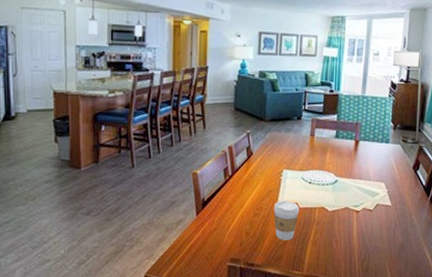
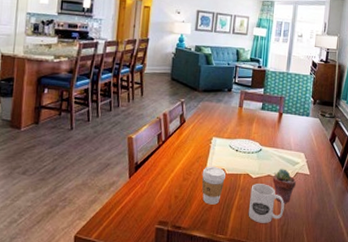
mug: none [325,217,364,258] -> present [248,184,284,223]
potted succulent: none [351,201,376,237] -> present [273,169,296,203]

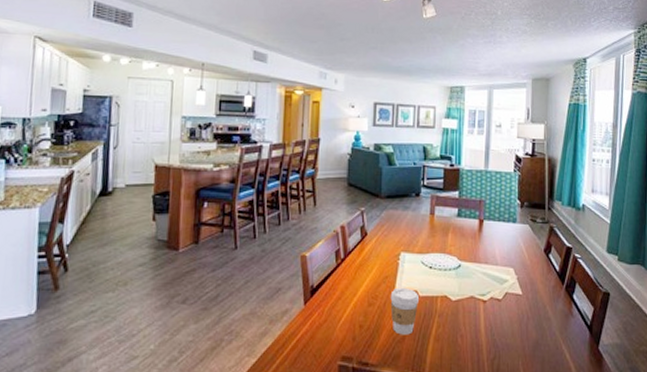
mug: present [248,184,284,223] -> none [449,308,493,357]
potted succulent: present [273,169,296,203] -> none [477,288,505,331]

